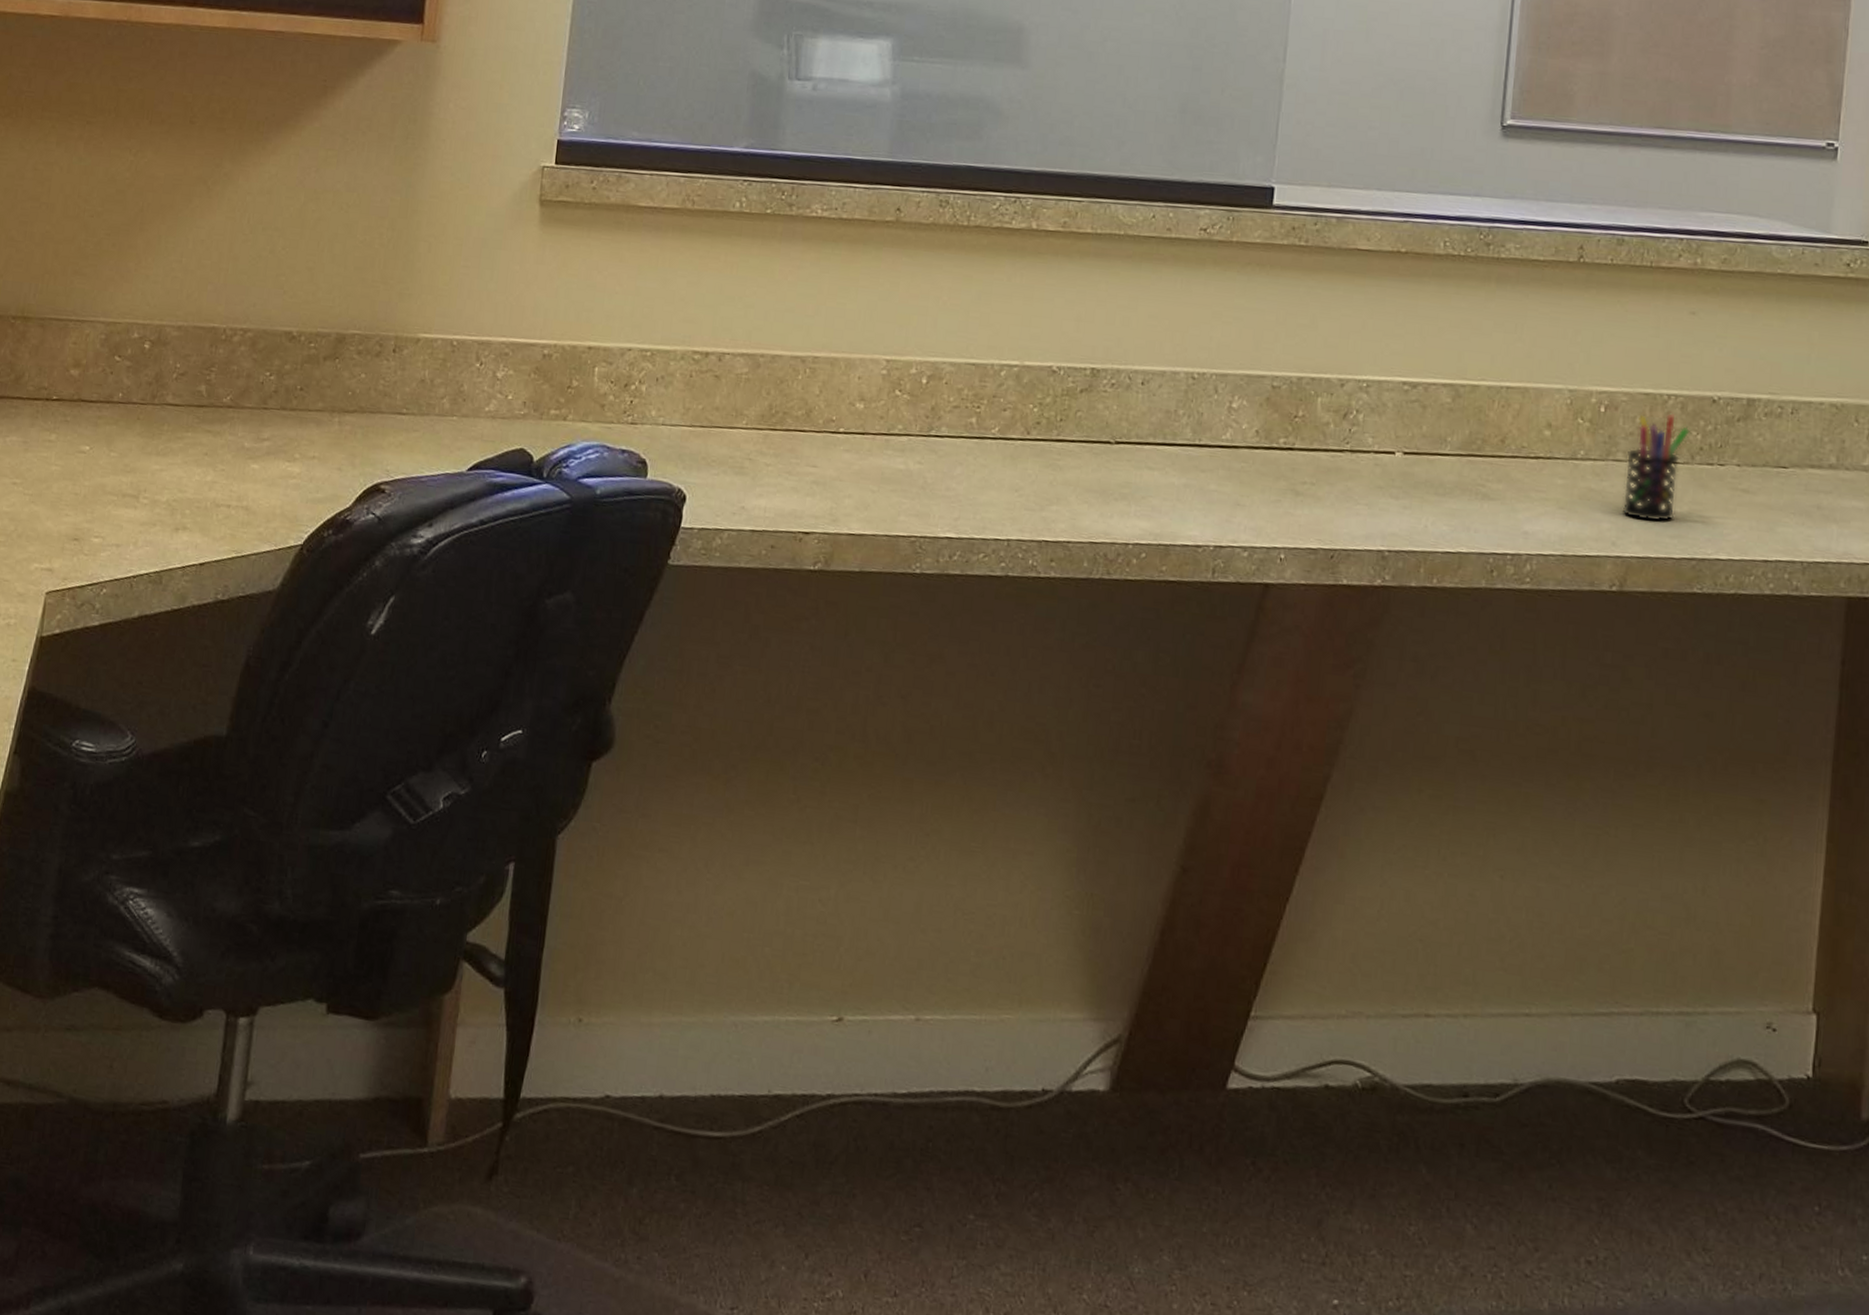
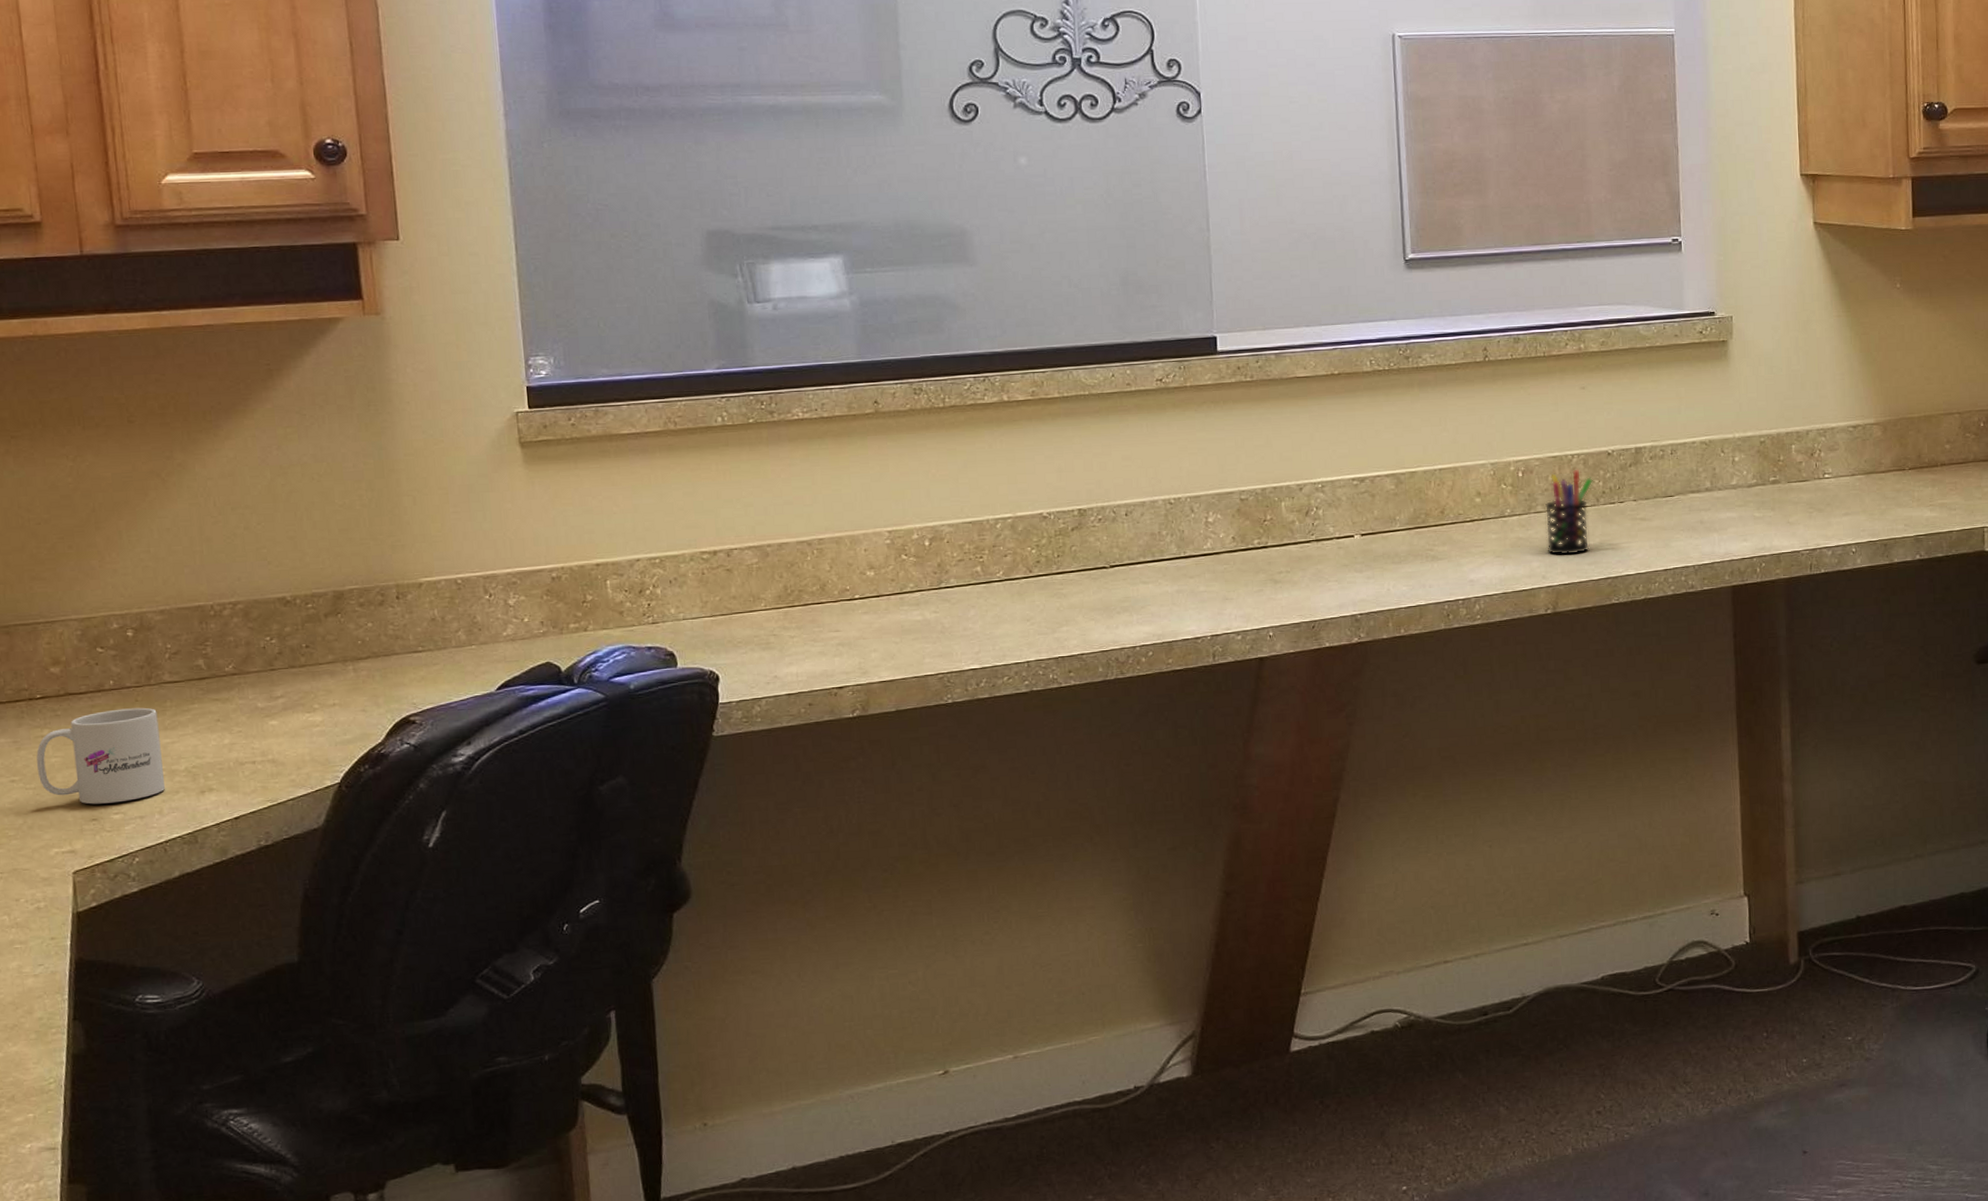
mug: none [37,424,154,526] -> present [36,707,165,805]

